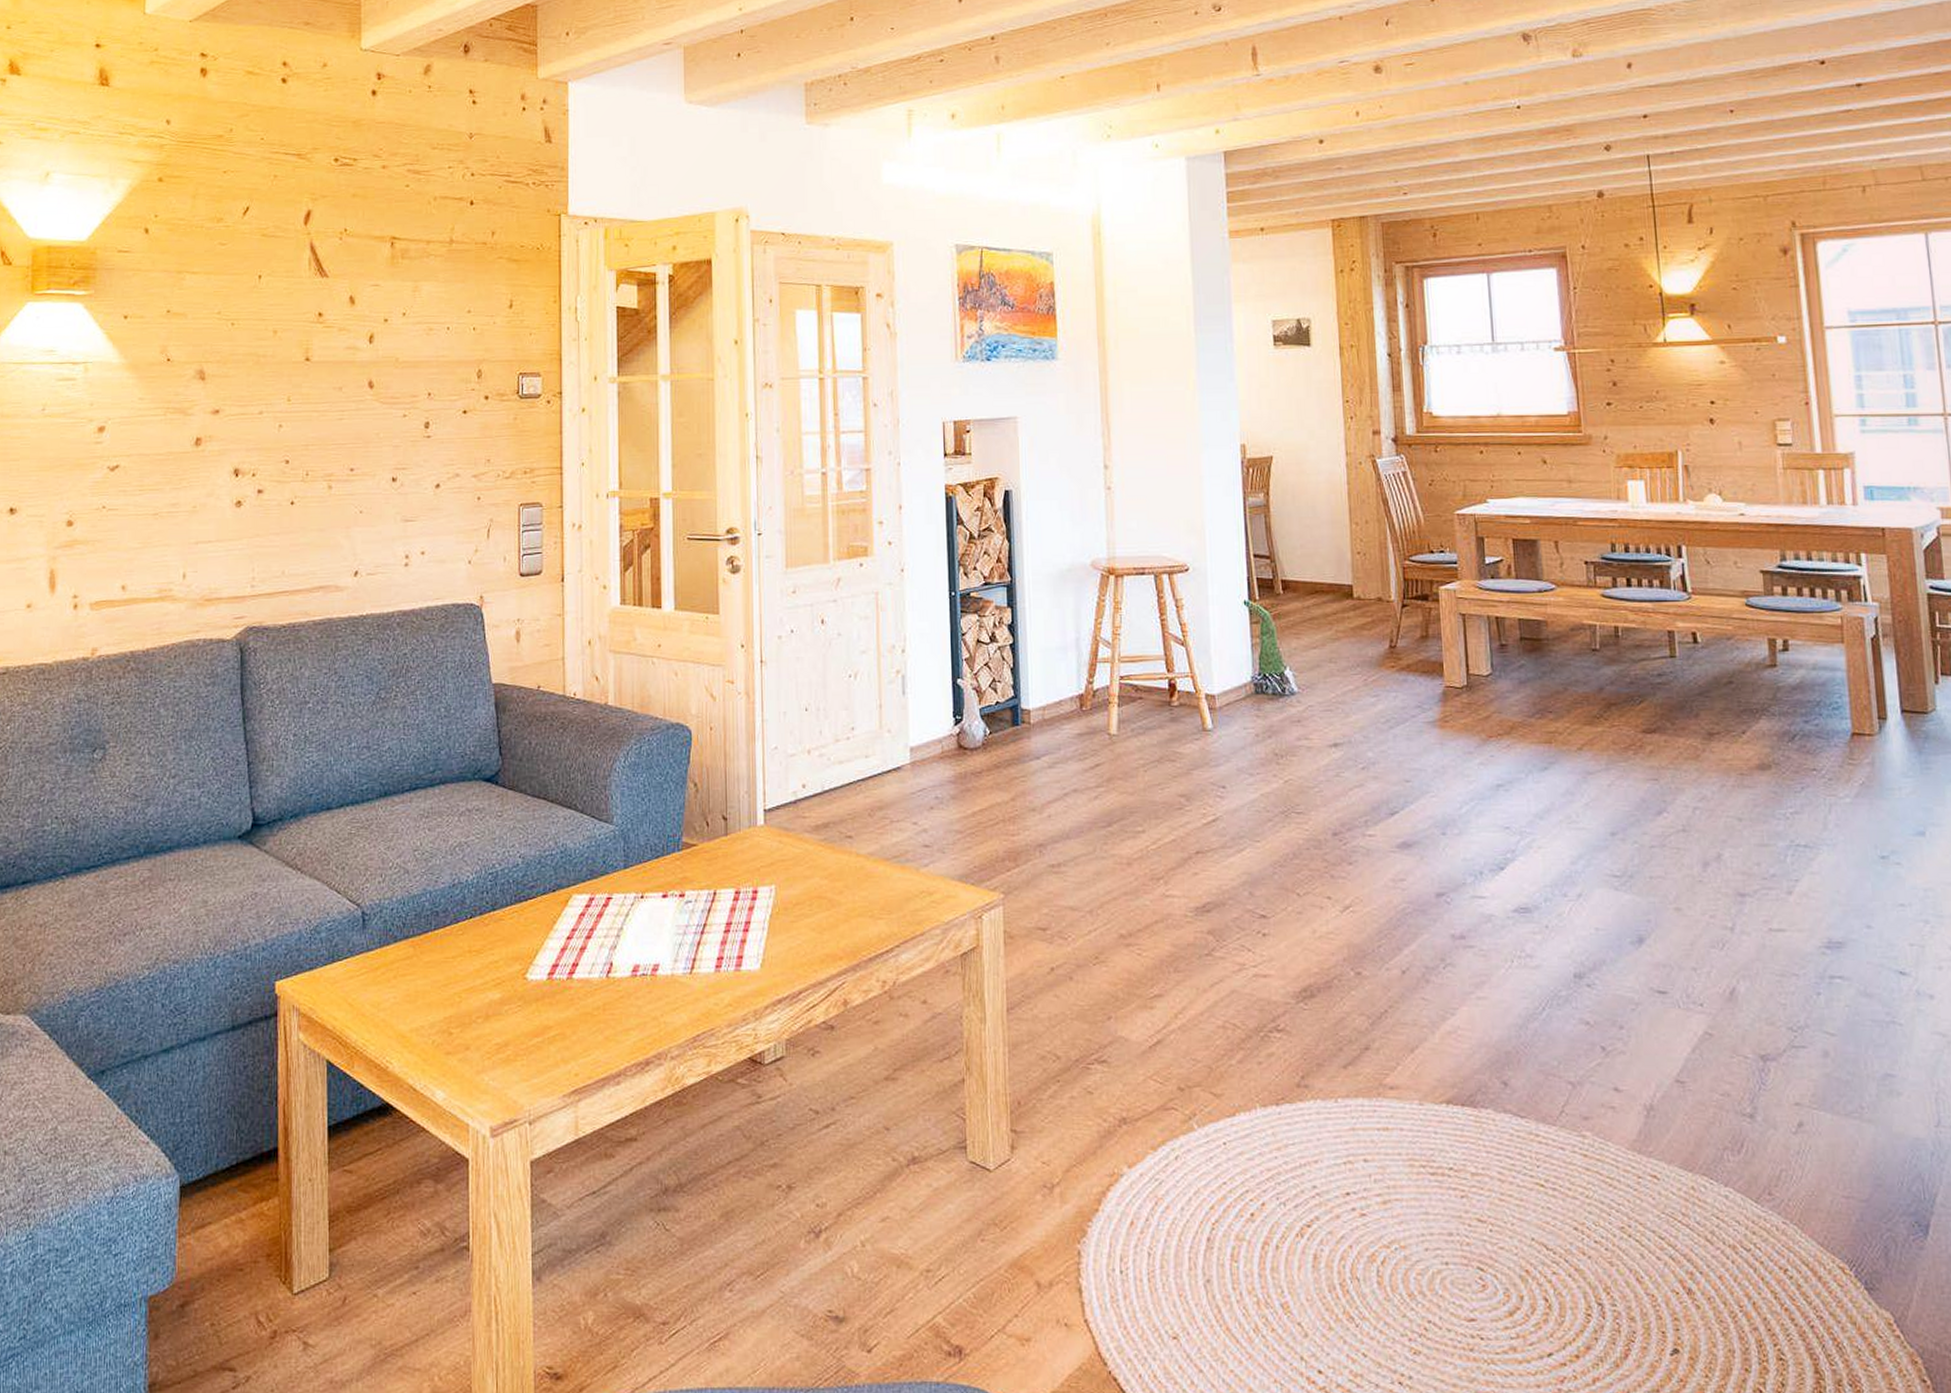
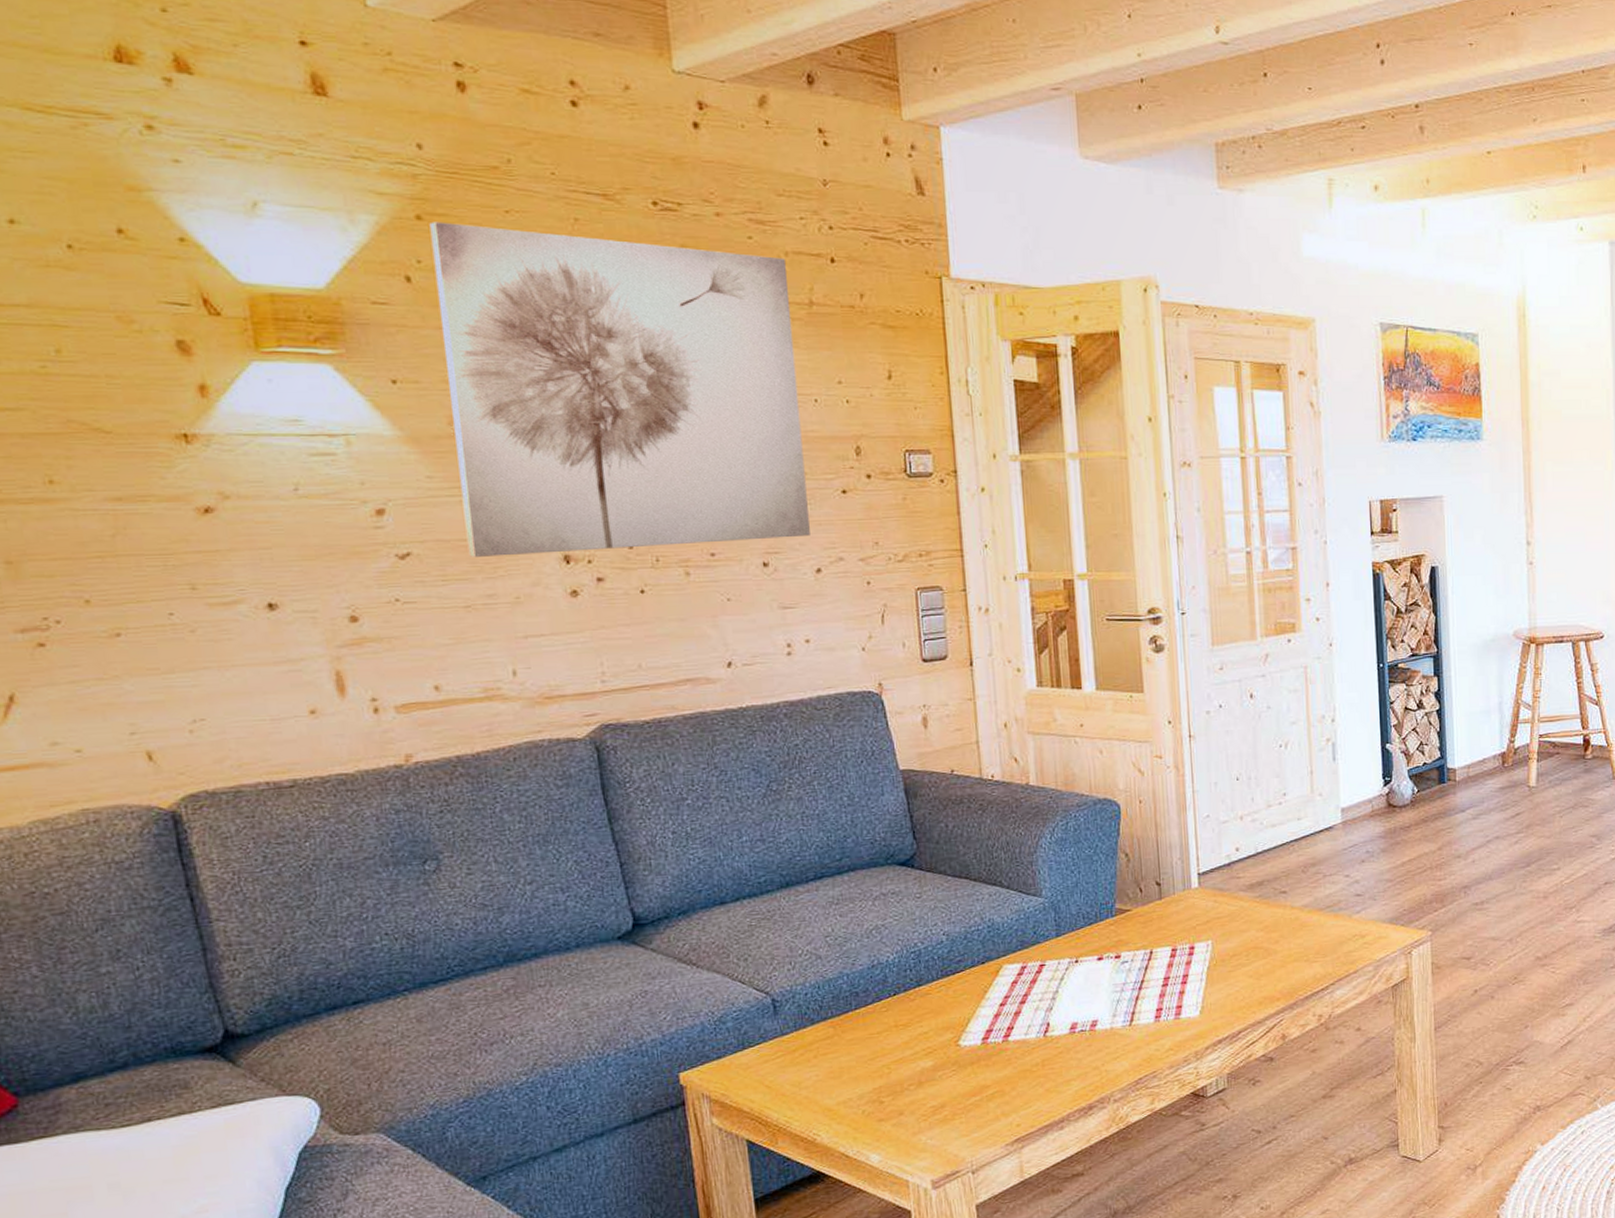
wall art: none [162,182,435,470] -> present [429,221,810,557]

